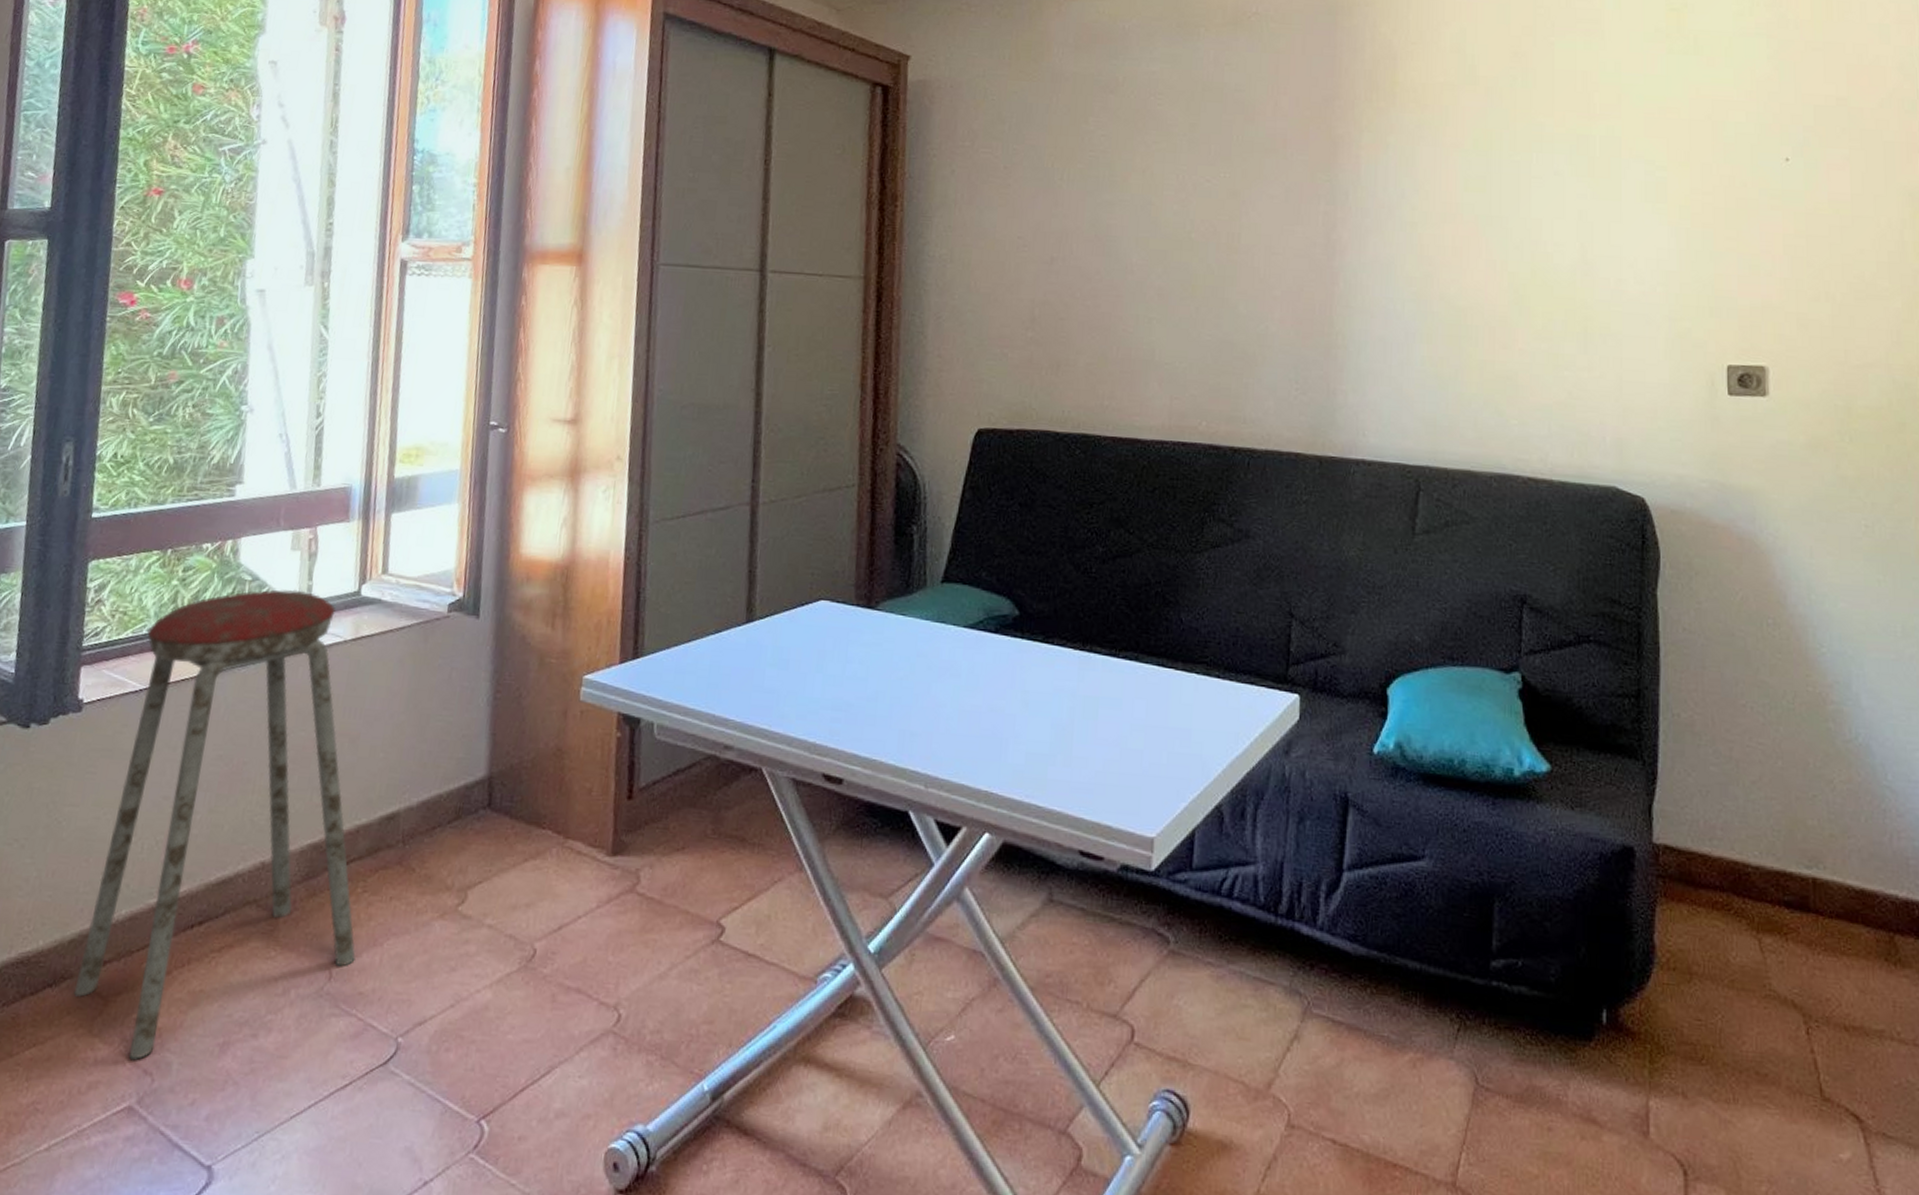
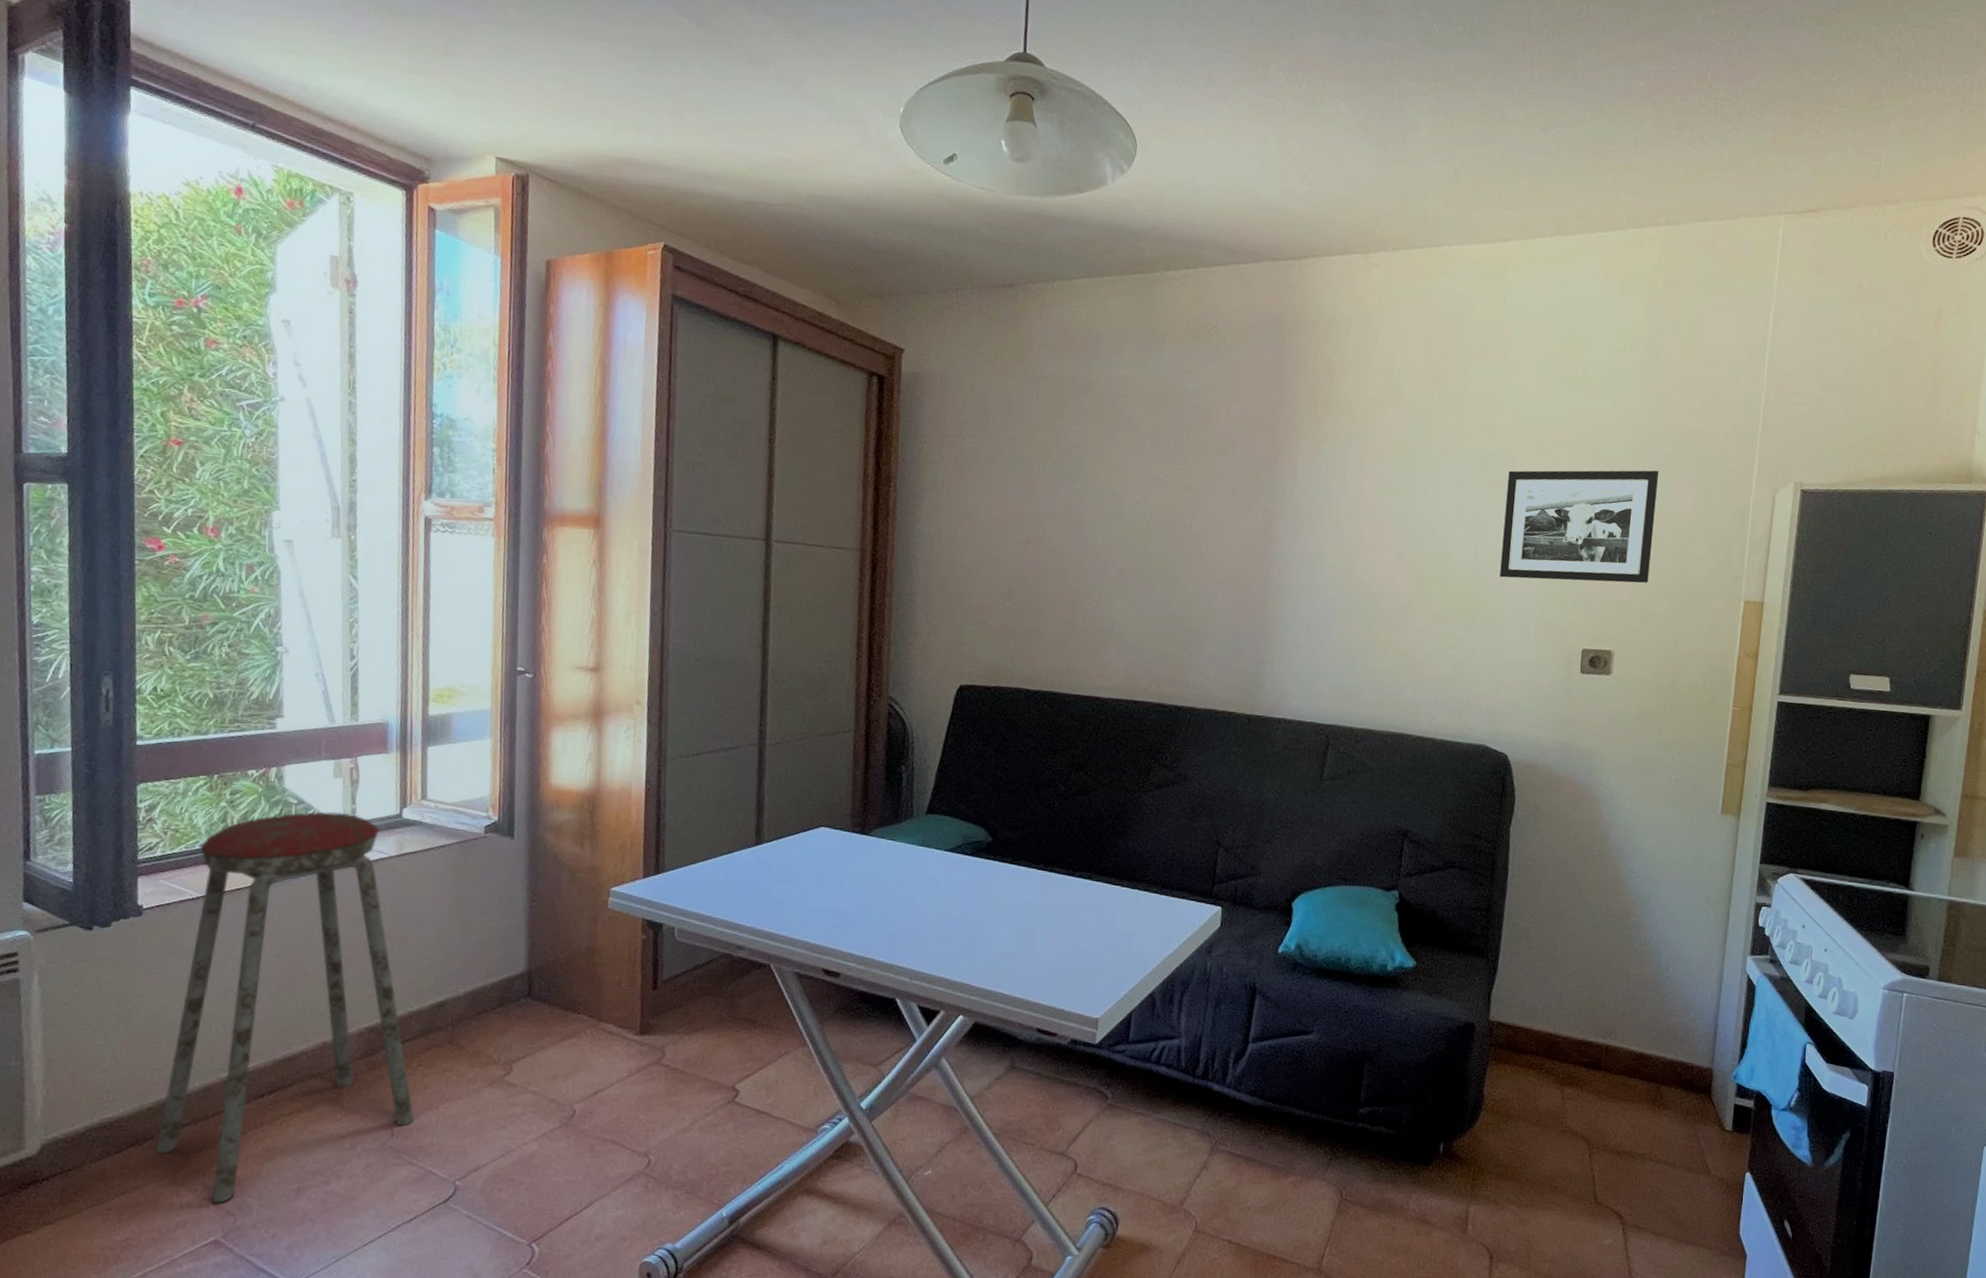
picture frame: none [1615,148,1803,283] -> present [1500,470,1659,583]

